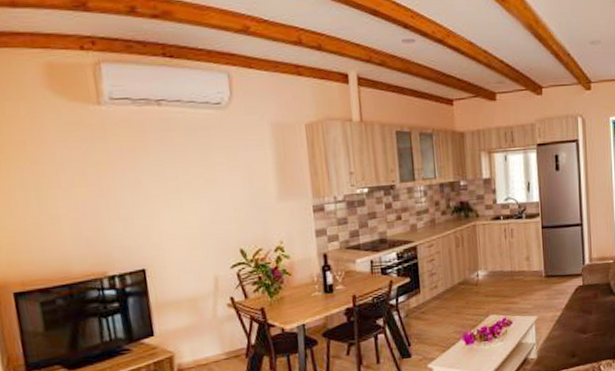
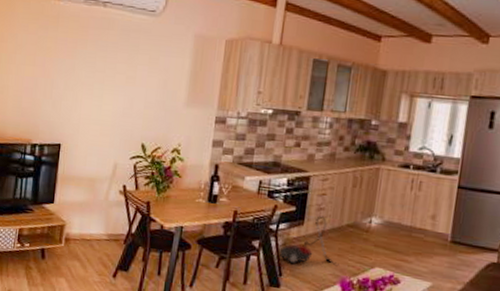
vacuum cleaner: none [403,280,459,332] -> present [278,216,339,266]

